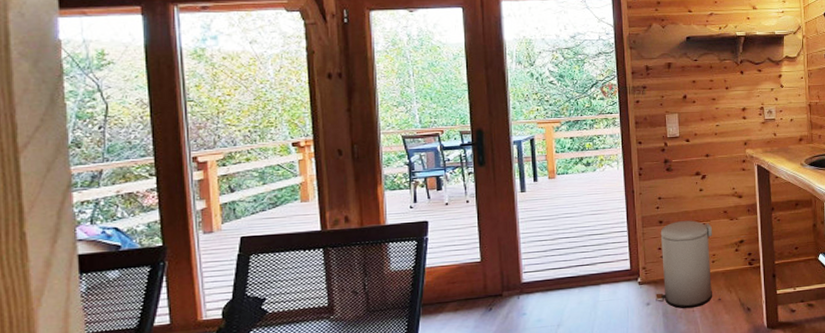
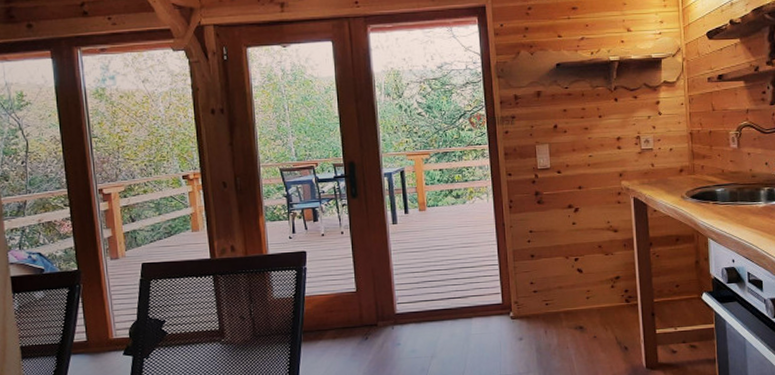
pedal bin: present [655,220,713,309] -> none [528,255,587,345]

